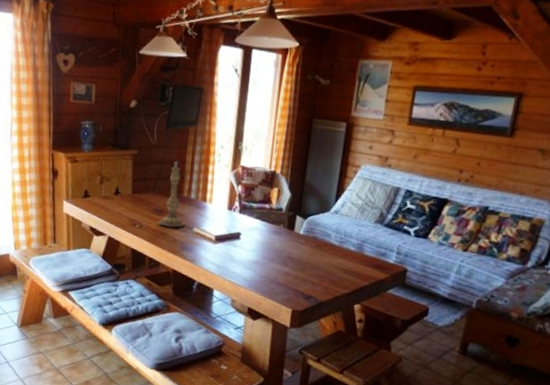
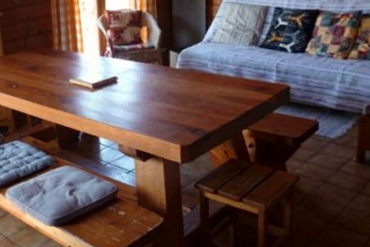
candlestick: present [158,160,185,228] -> none [33,16,61,83]

